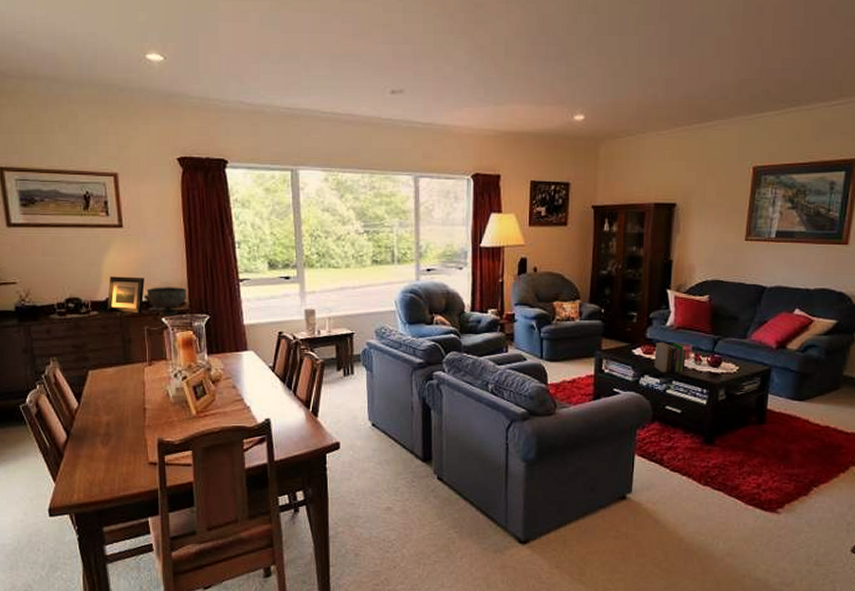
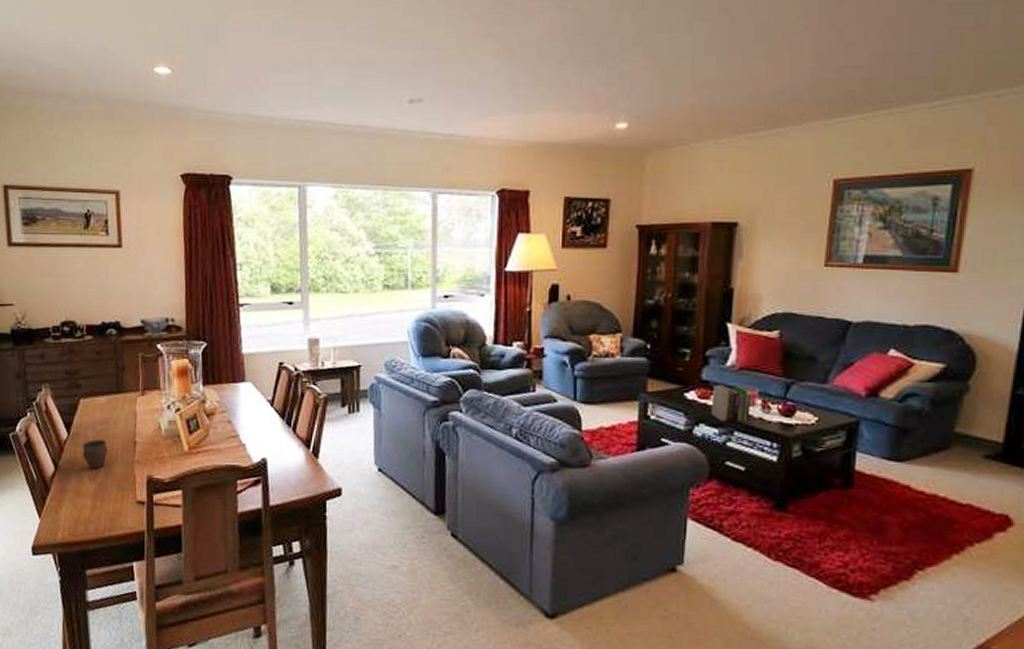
cup: none [93,408,118,435] -> present [82,439,107,469]
picture frame: present [106,276,145,314] -> none [101,299,141,340]
decorative bowl: present [147,287,187,316] -> none [143,311,185,342]

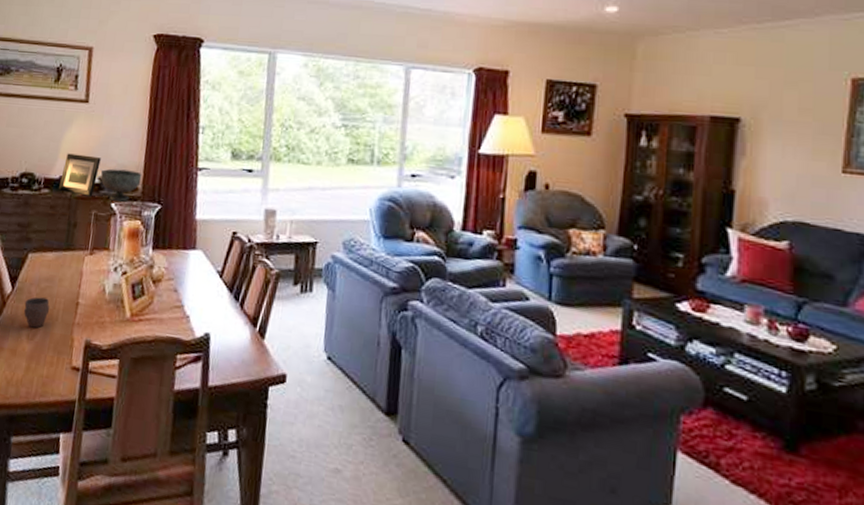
picture frame: none [101,299,141,340] -> present [58,153,101,197]
decorative bowl: none [143,311,185,342] -> present [100,168,142,202]
books: present [711,384,752,422] -> none [707,296,756,344]

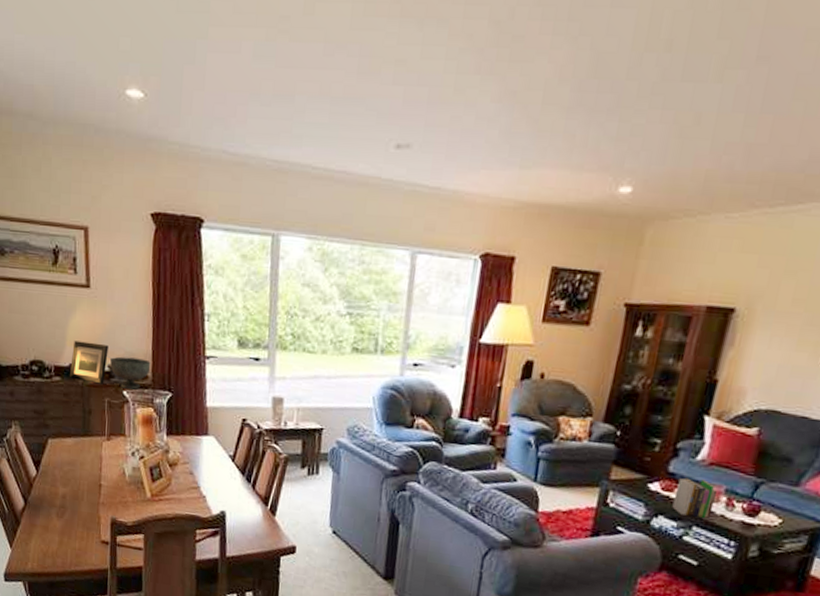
cup: present [23,297,50,328] -> none [50,479,74,507]
books: none [707,296,756,344] -> present [672,477,718,518]

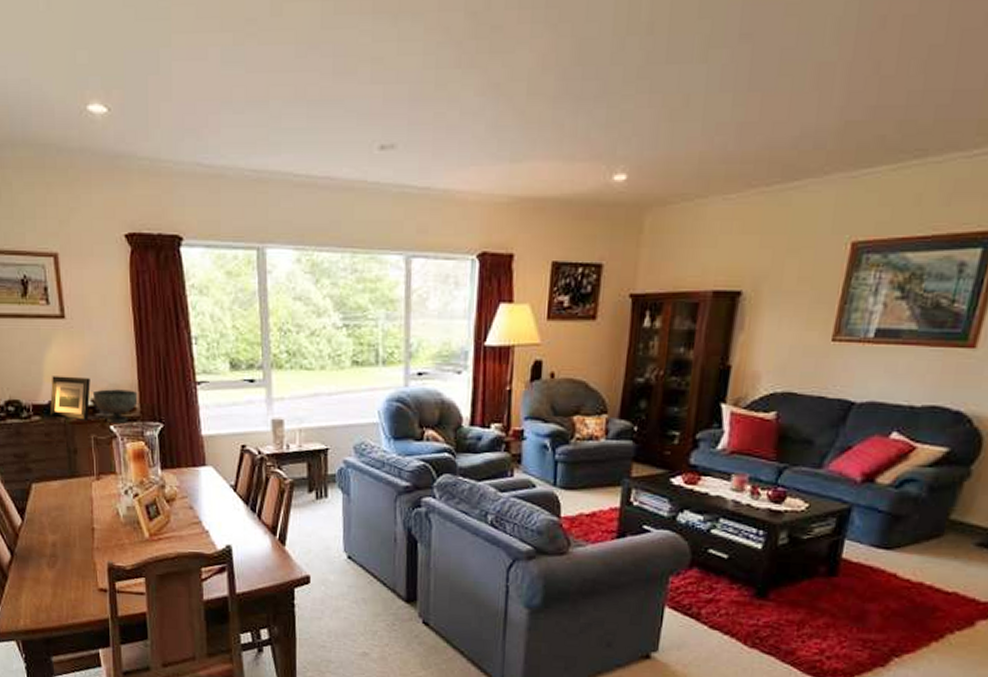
books: present [672,477,718,518] -> none [697,469,742,509]

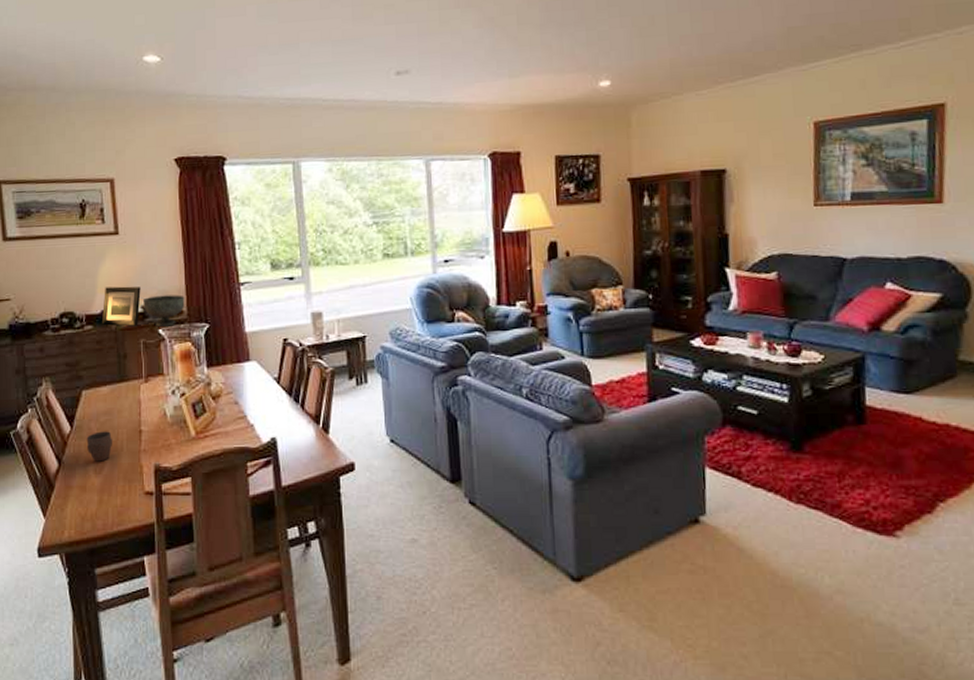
cup: none [38,526,65,556] -> present [86,431,112,462]

